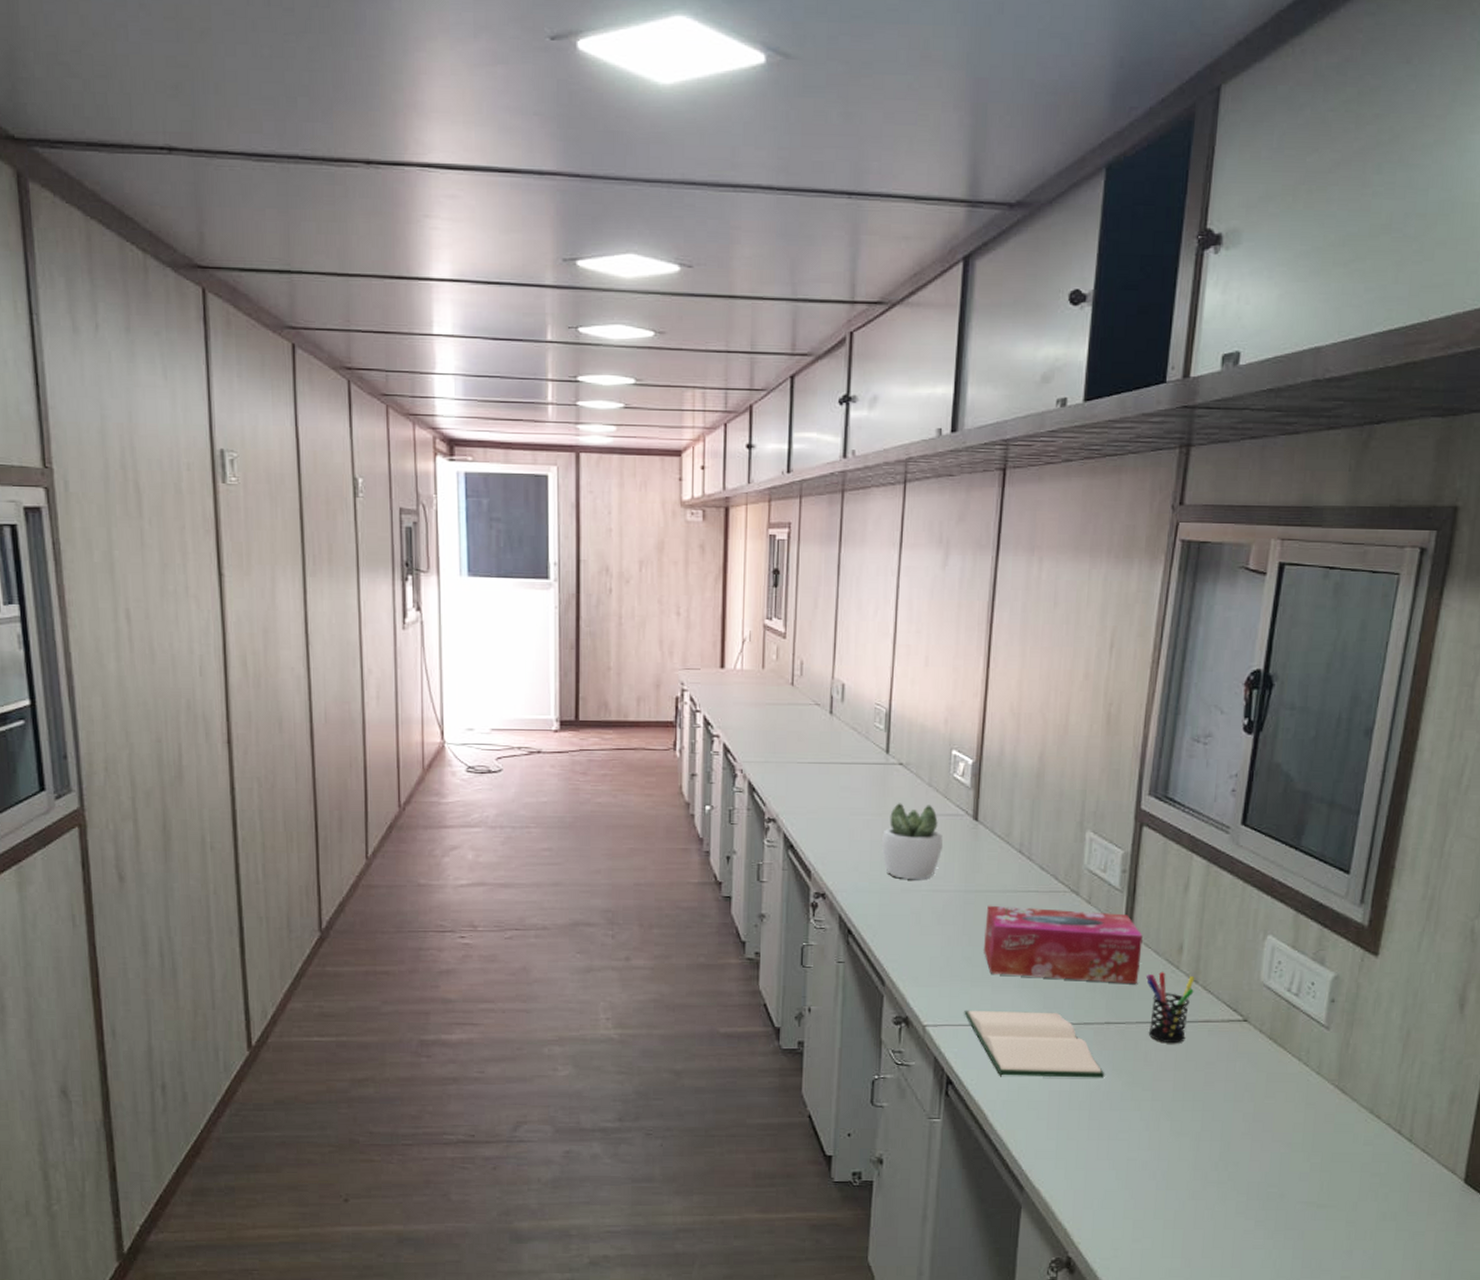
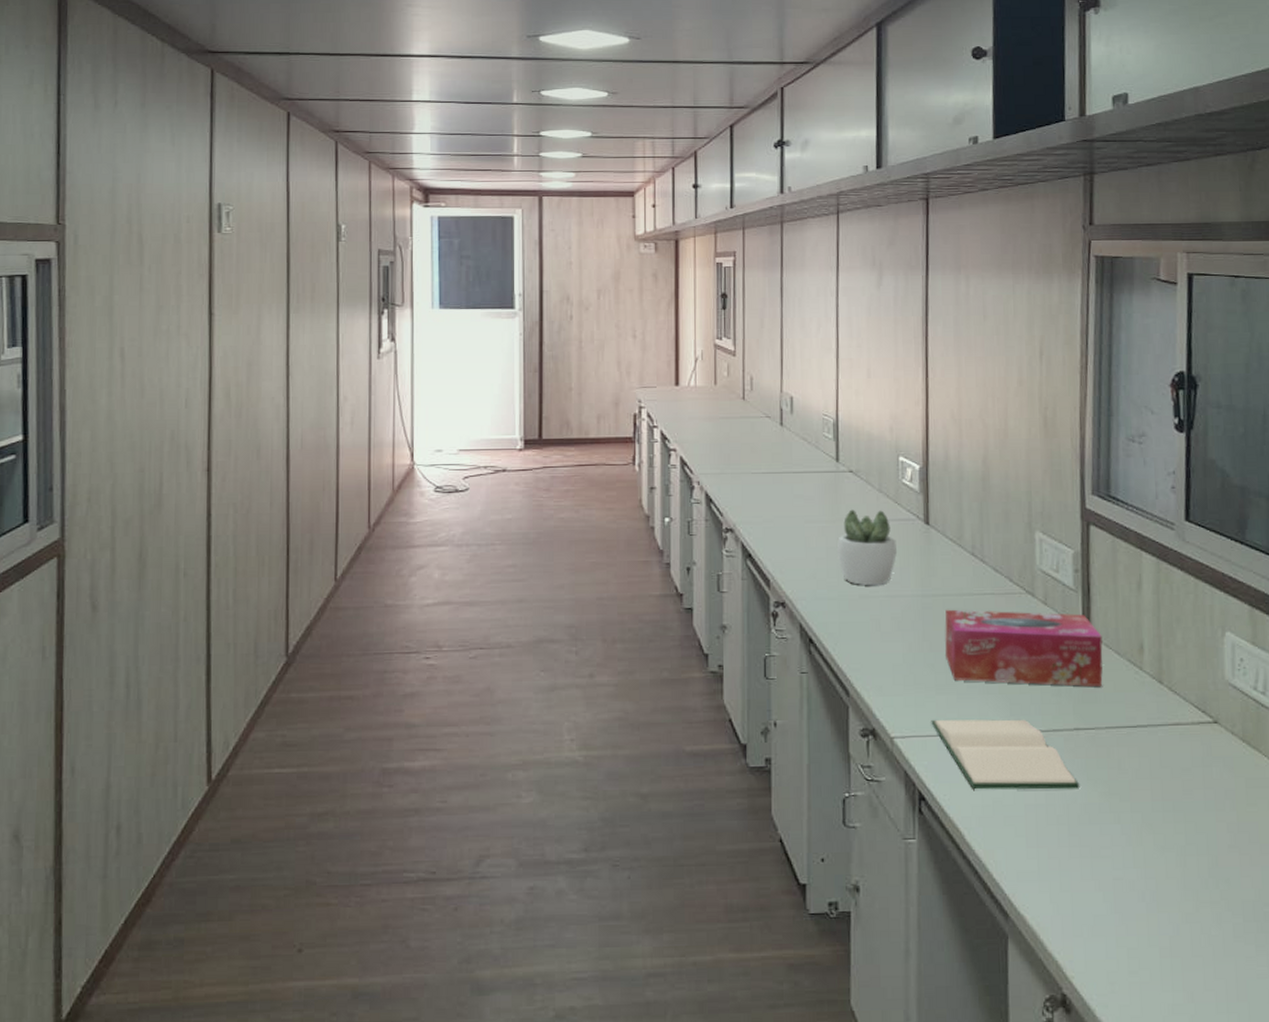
pen holder: present [1146,972,1195,1044] -> none [1111,673,1160,749]

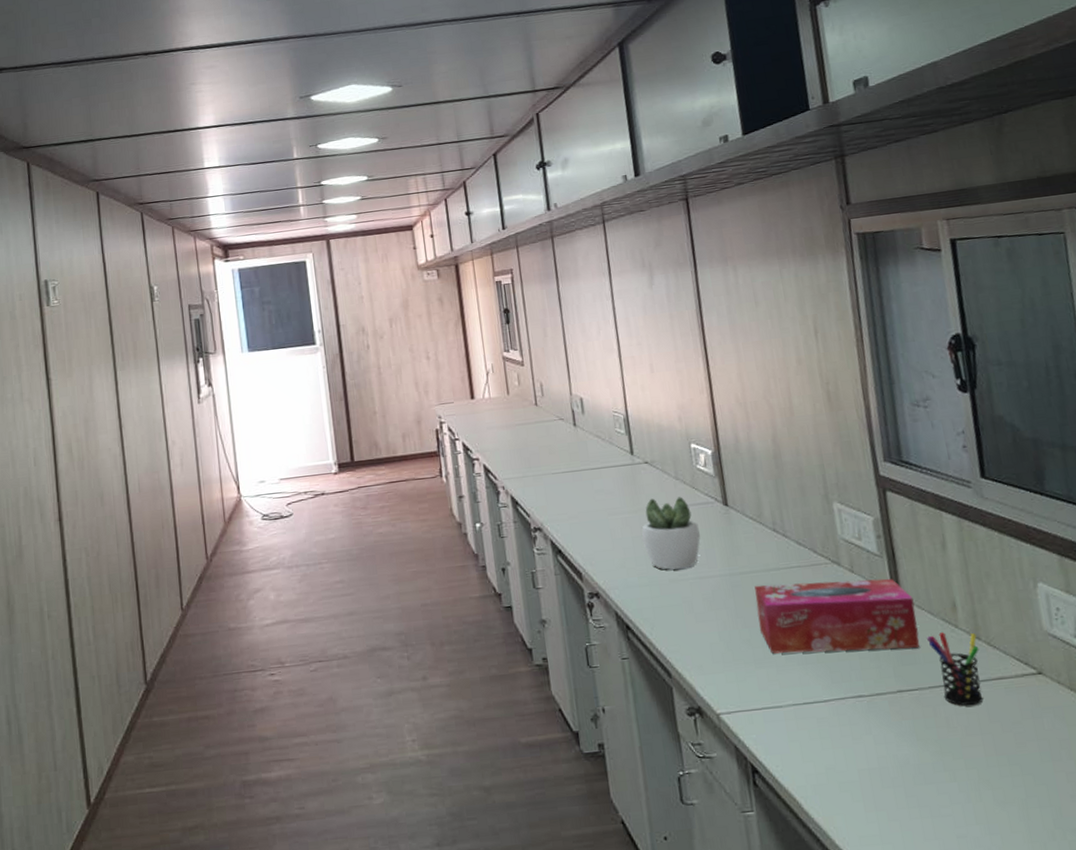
hardback book: present [931,719,1079,790] -> none [754,686,910,759]
pen holder: none [1111,673,1160,749] -> present [927,632,984,706]

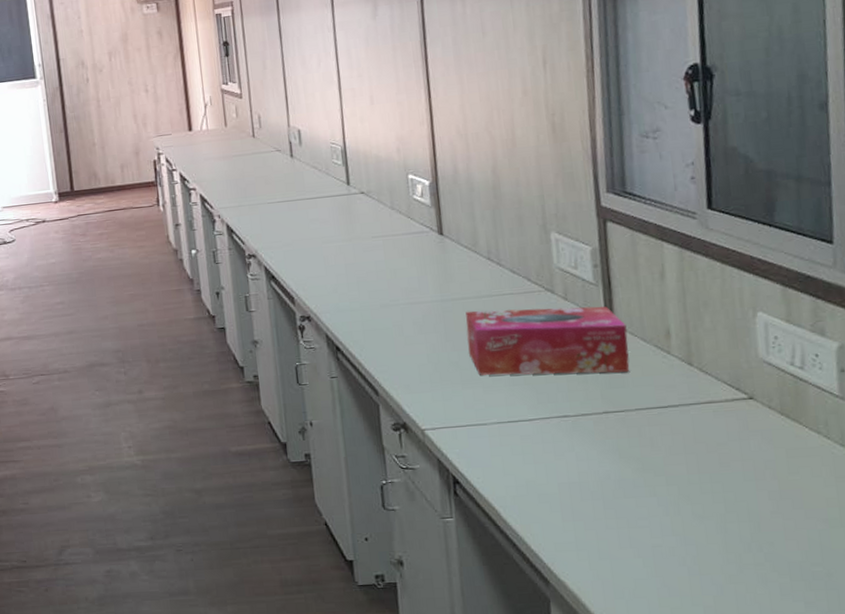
succulent plant: present [641,497,701,570] -> none [354,226,414,296]
pen holder: present [927,632,984,706] -> none [637,358,690,427]

